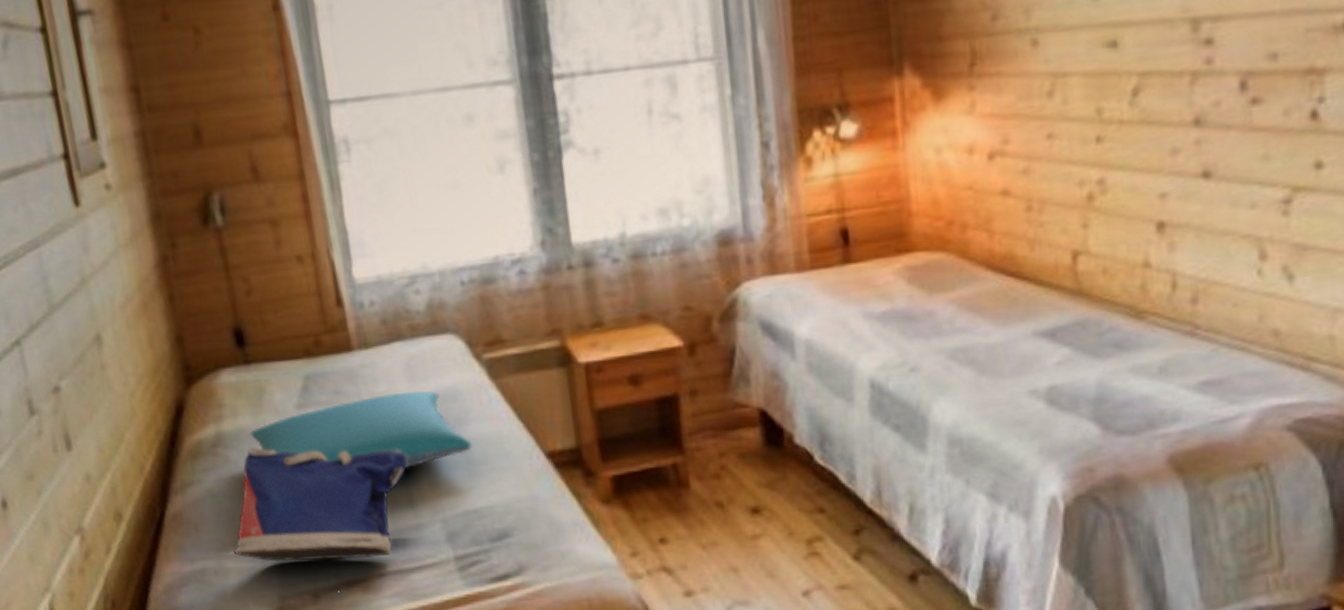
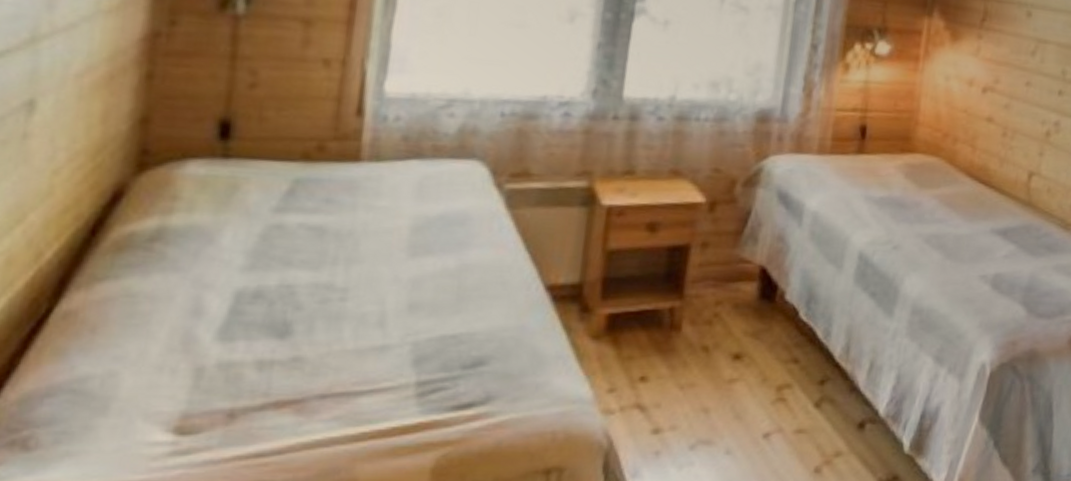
tote bag: present [233,447,408,562] -> none [135,247,393,378]
pillow: present [250,390,472,469] -> none [204,209,469,288]

